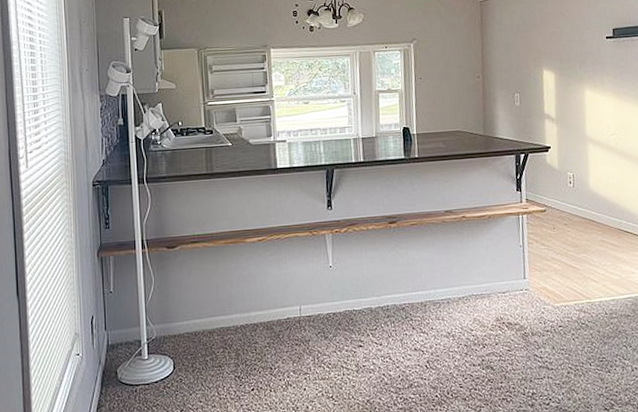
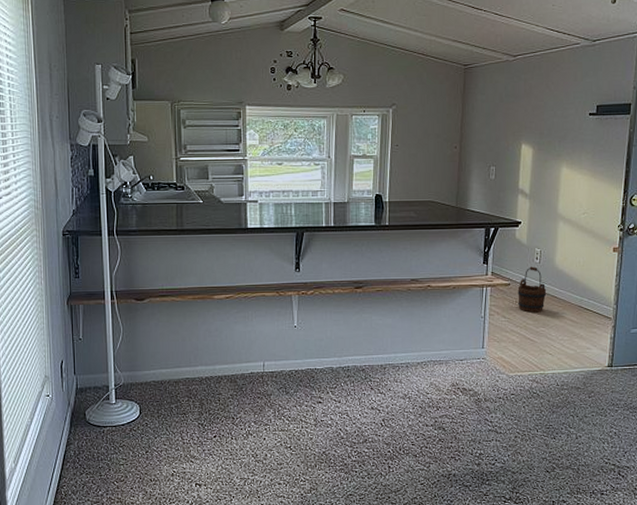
wooden bucket: none [554,191,584,239] -> present [517,266,547,313]

